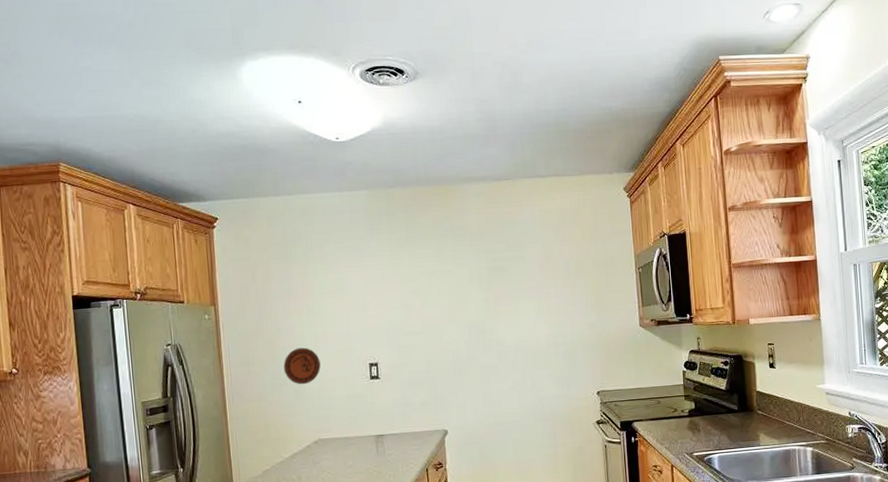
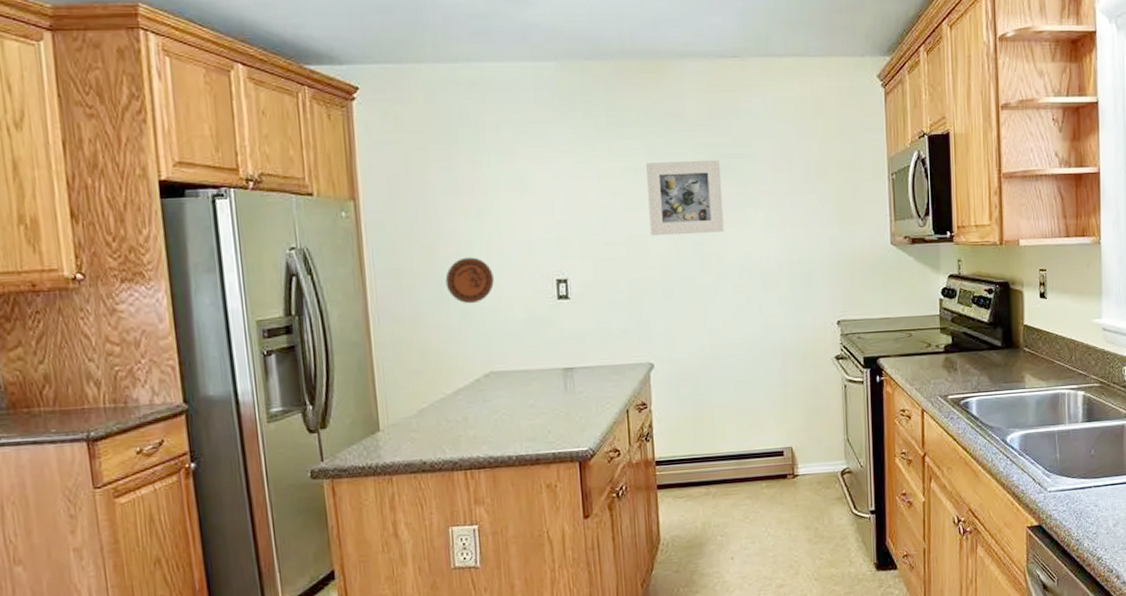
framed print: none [438,262,502,326] -> present [646,159,724,236]

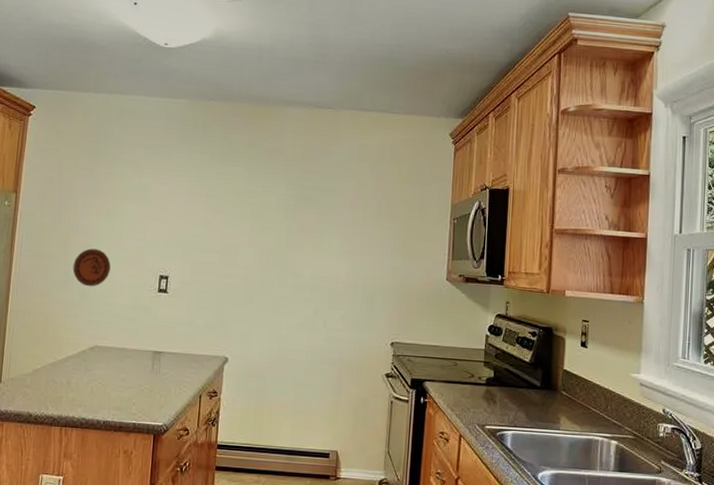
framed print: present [646,159,724,236] -> none [241,187,307,252]

